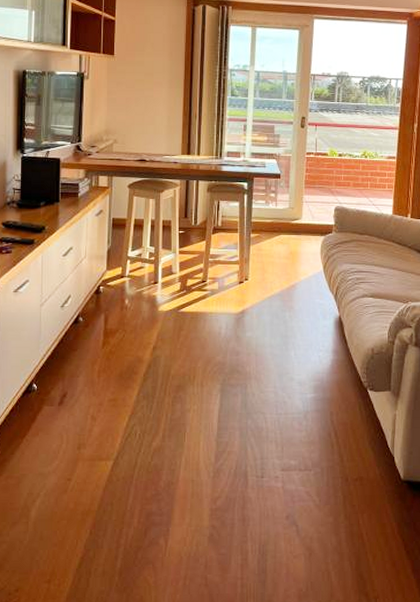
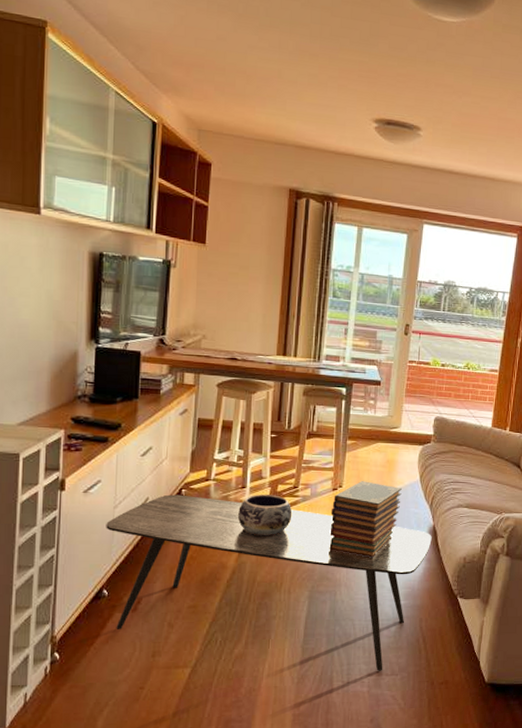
coffee table: none [34,291,338,466] -> present [106,494,432,671]
decorative bowl: none [152,289,202,330] -> present [238,494,293,536]
book stack: none [238,273,306,350] -> present [329,481,402,558]

